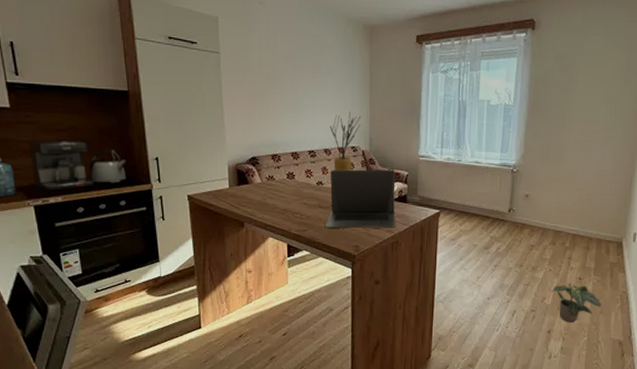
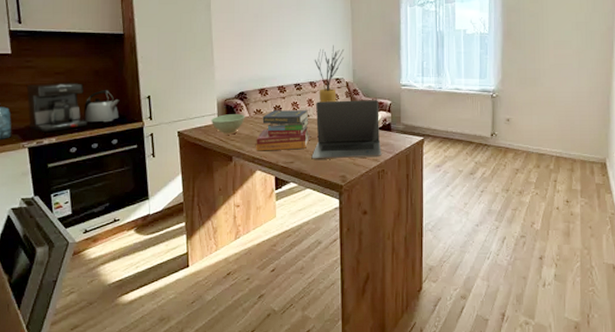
bowl: none [221,179,257,200] -> present [210,114,245,135]
books: none [268,177,324,218] -> present [256,110,310,151]
potted plant: present [551,285,601,322] -> none [540,208,591,247]

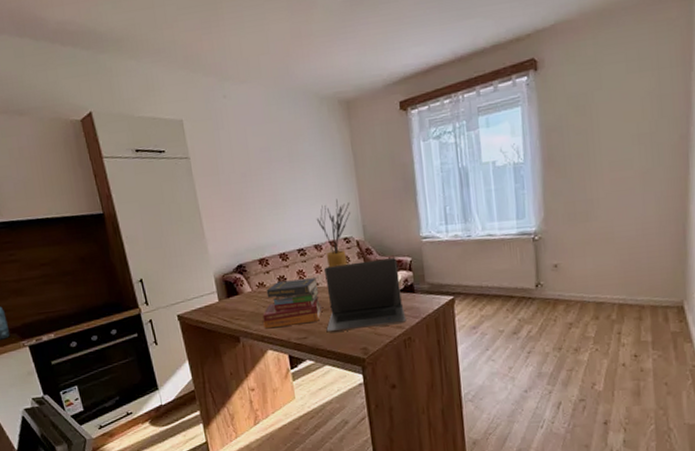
coffee maker: present [26,82,89,133] -> none [14,272,84,329]
kettle: present [84,90,120,123] -> none [76,277,114,314]
bowl: present [210,114,245,135] -> none [210,289,248,314]

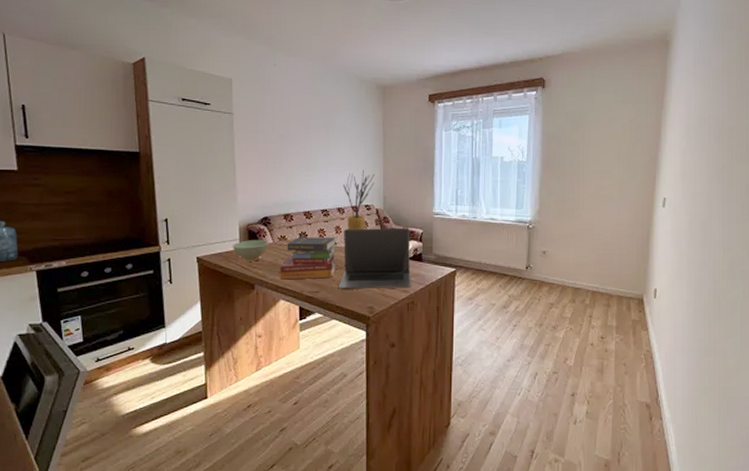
bowl: none [210,289,248,314] -> present [232,240,269,262]

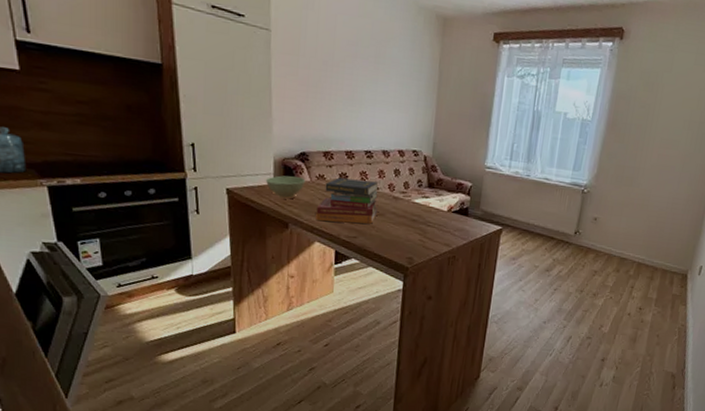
laptop computer: present [338,228,412,289] -> none [377,174,459,243]
vase: present [342,169,375,230] -> none [390,110,426,178]

